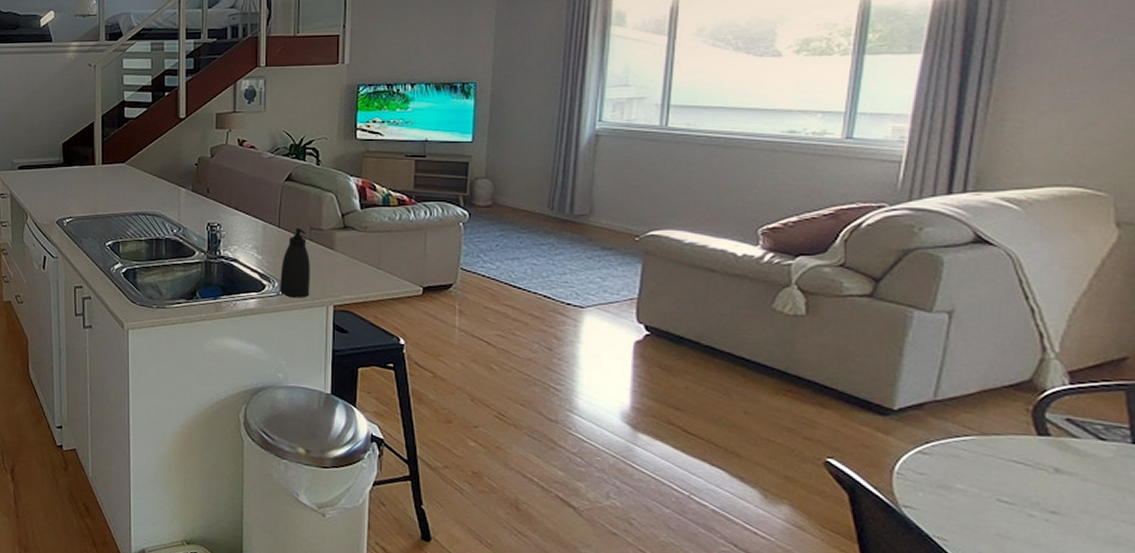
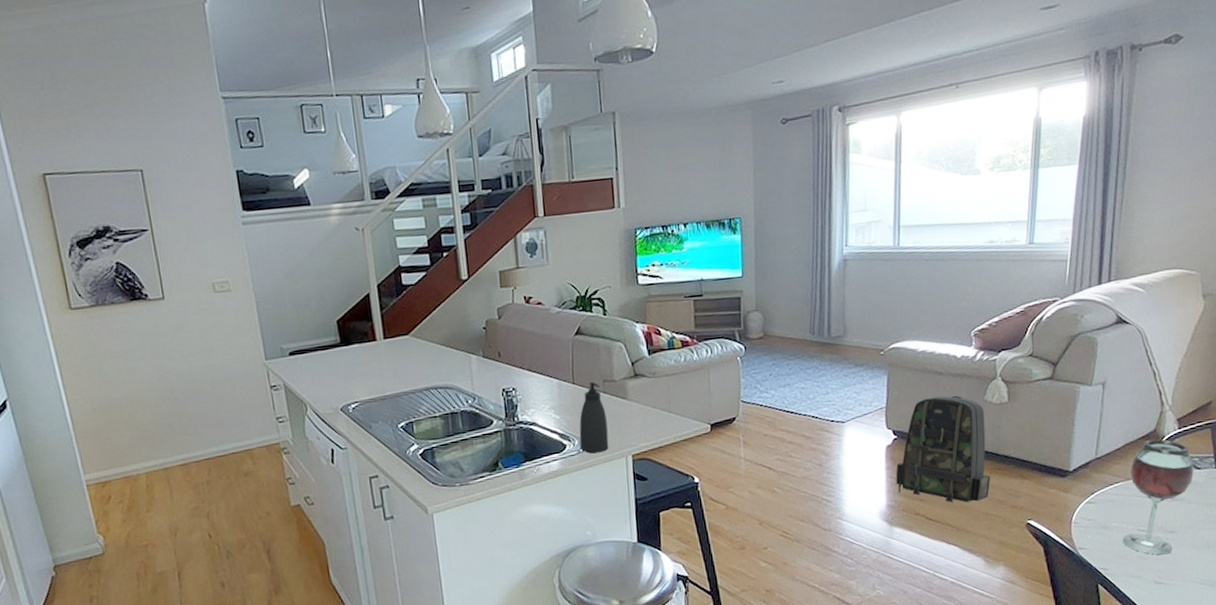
backpack: none [645,296,776,423] -> present [895,396,991,503]
wineglass: none [973,390,1094,540] -> present [1123,439,1194,555]

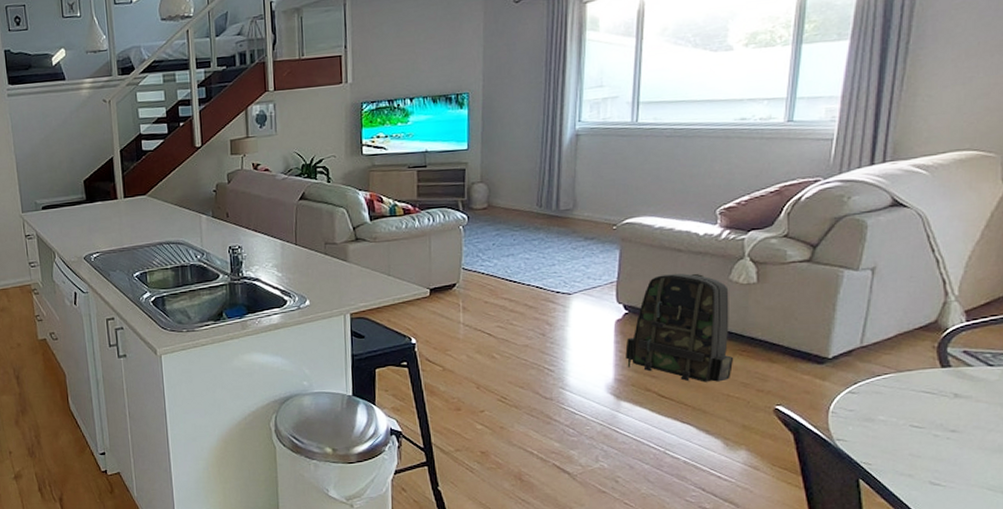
soap dispenser: present [579,381,609,454] -> none [300,243,328,310]
wineglass: present [1123,439,1194,555] -> none [892,330,984,455]

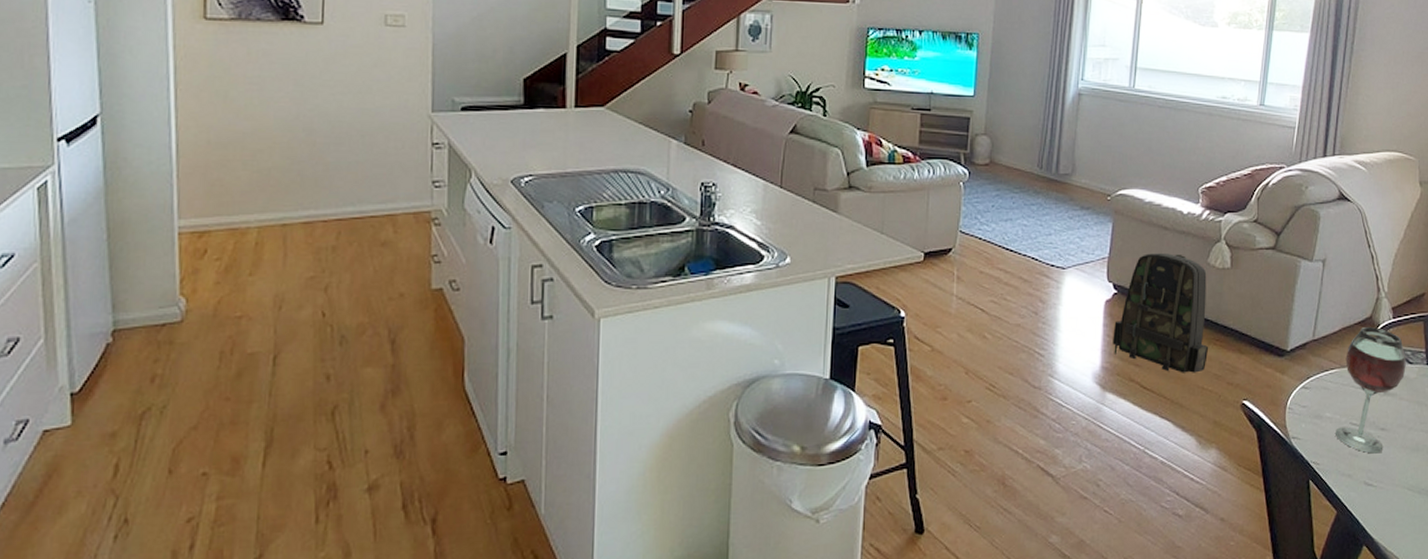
wineglass: none [892,330,984,455] -> present [1336,326,1406,454]

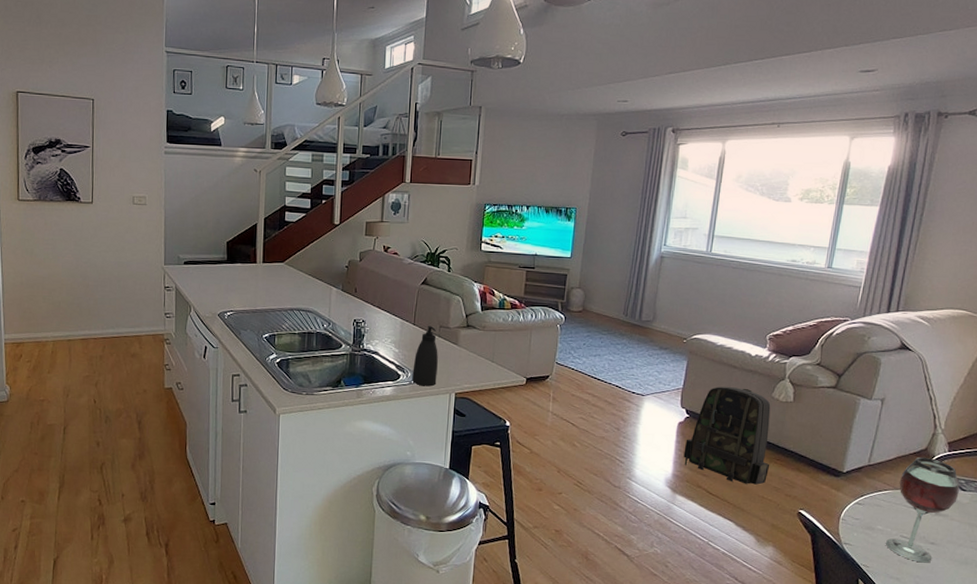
soap dispenser: none [780,187,813,270] -> present [412,325,438,387]

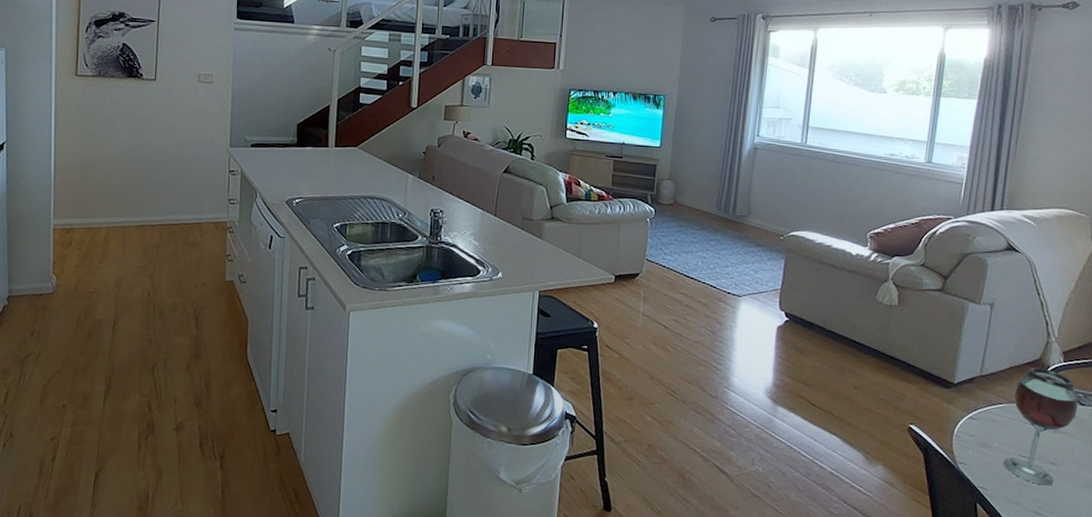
soap dispenser: present [412,325,438,387] -> none [493,216,521,283]
backpack: present [683,387,771,485] -> none [784,288,877,396]

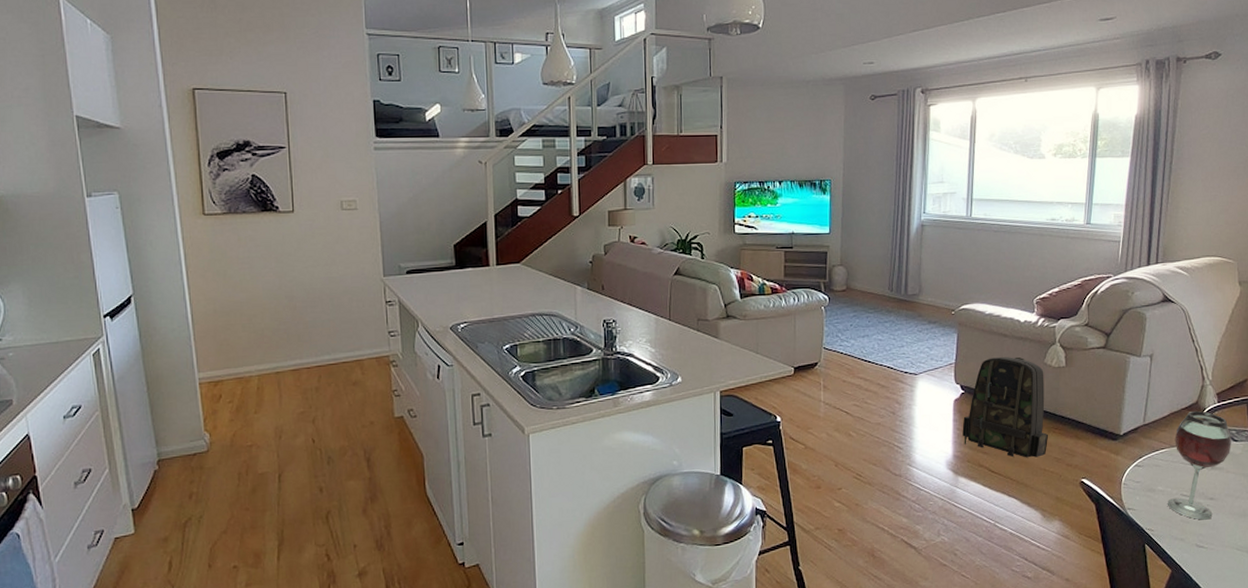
backpack: none [784,288,877,396] -> present [962,357,1049,458]

